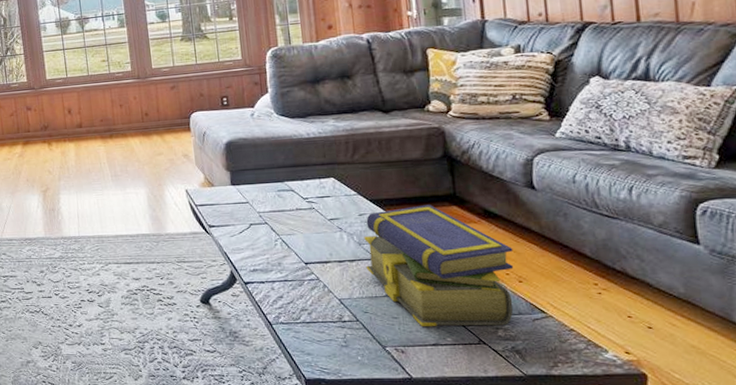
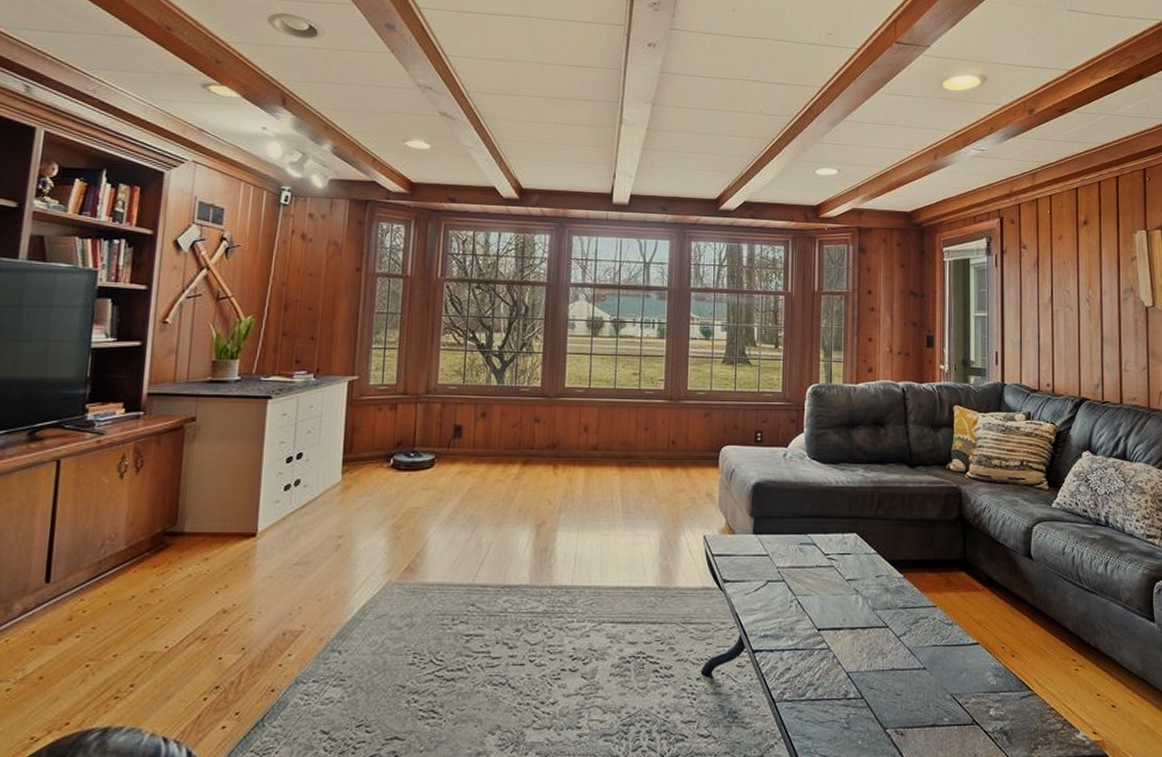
stack of books: present [364,205,514,327] -> none [876,569,1010,706]

